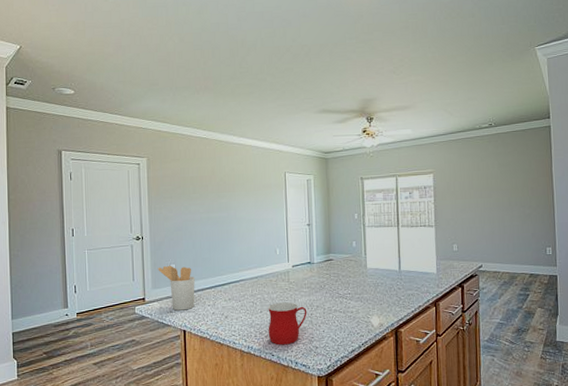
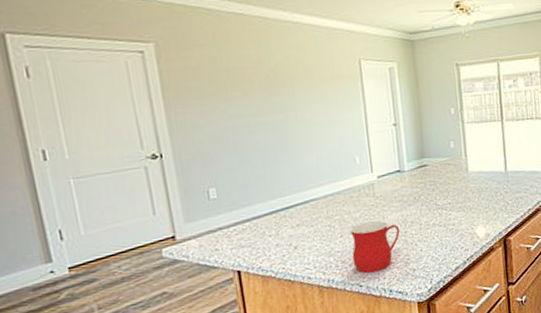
utensil holder: present [158,265,195,311] -> none [190,189,250,248]

